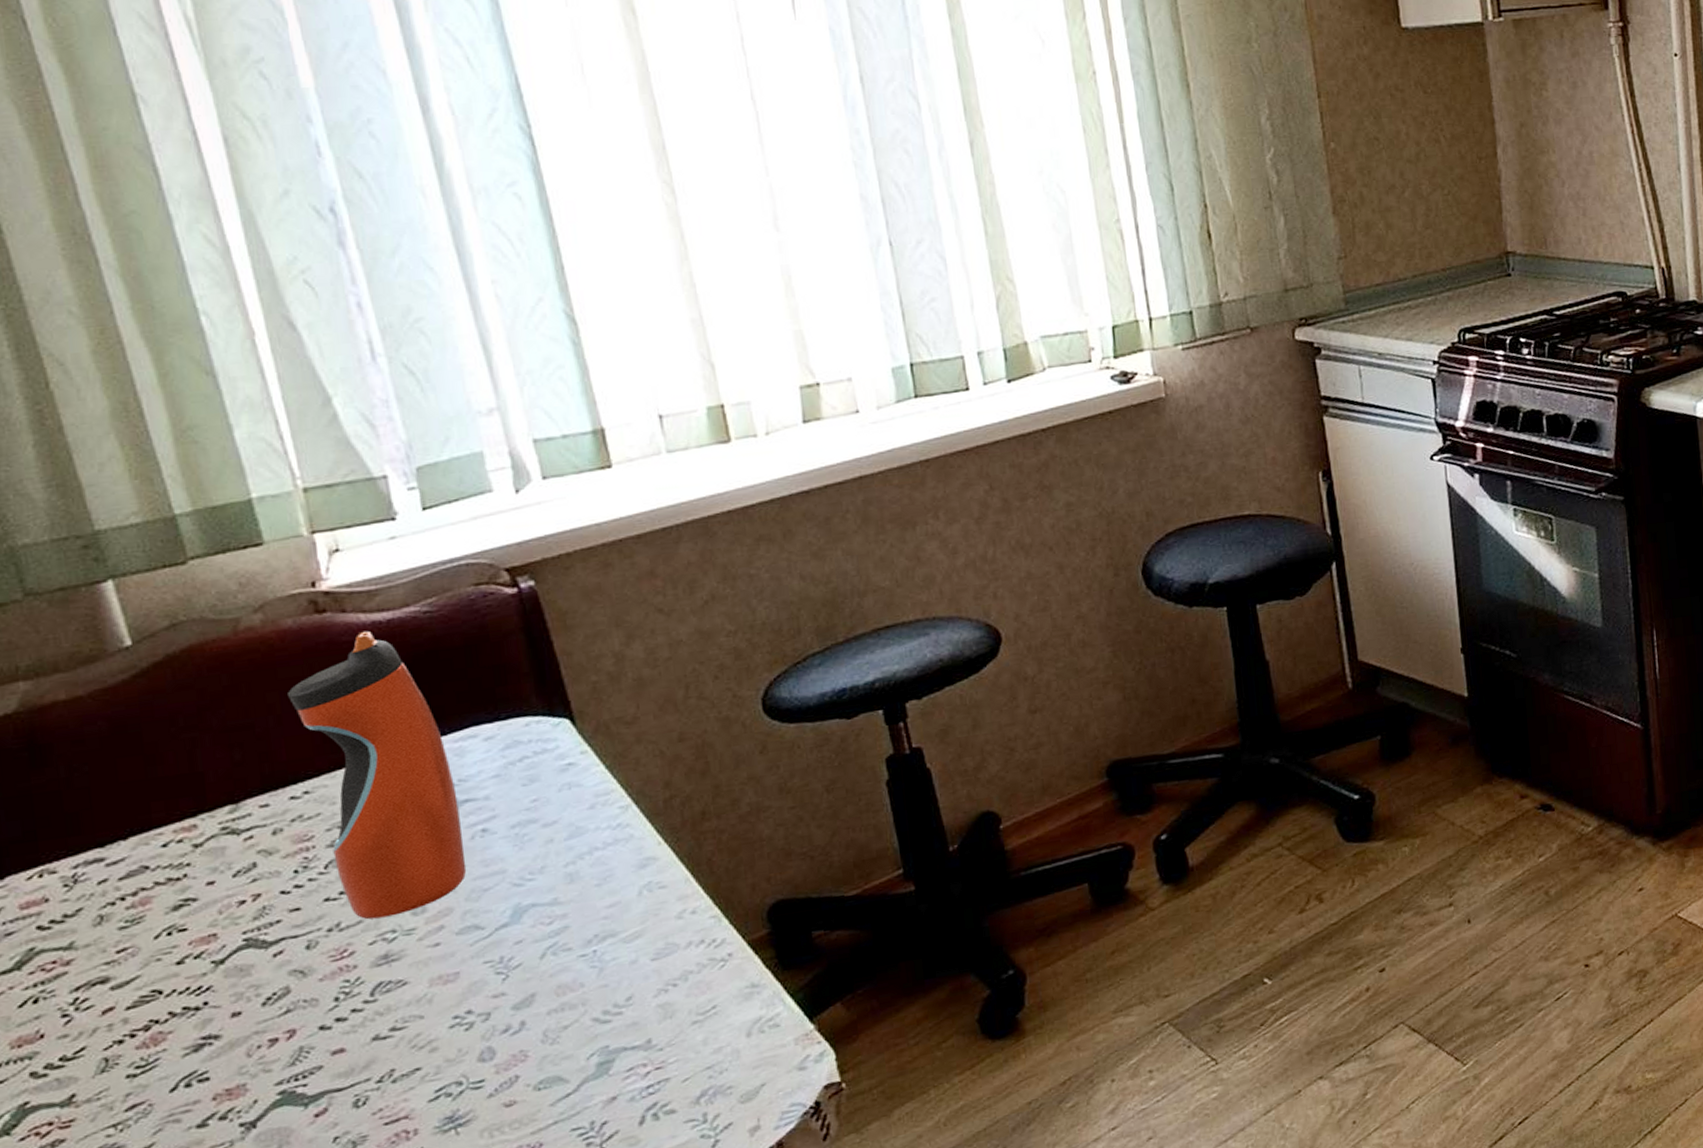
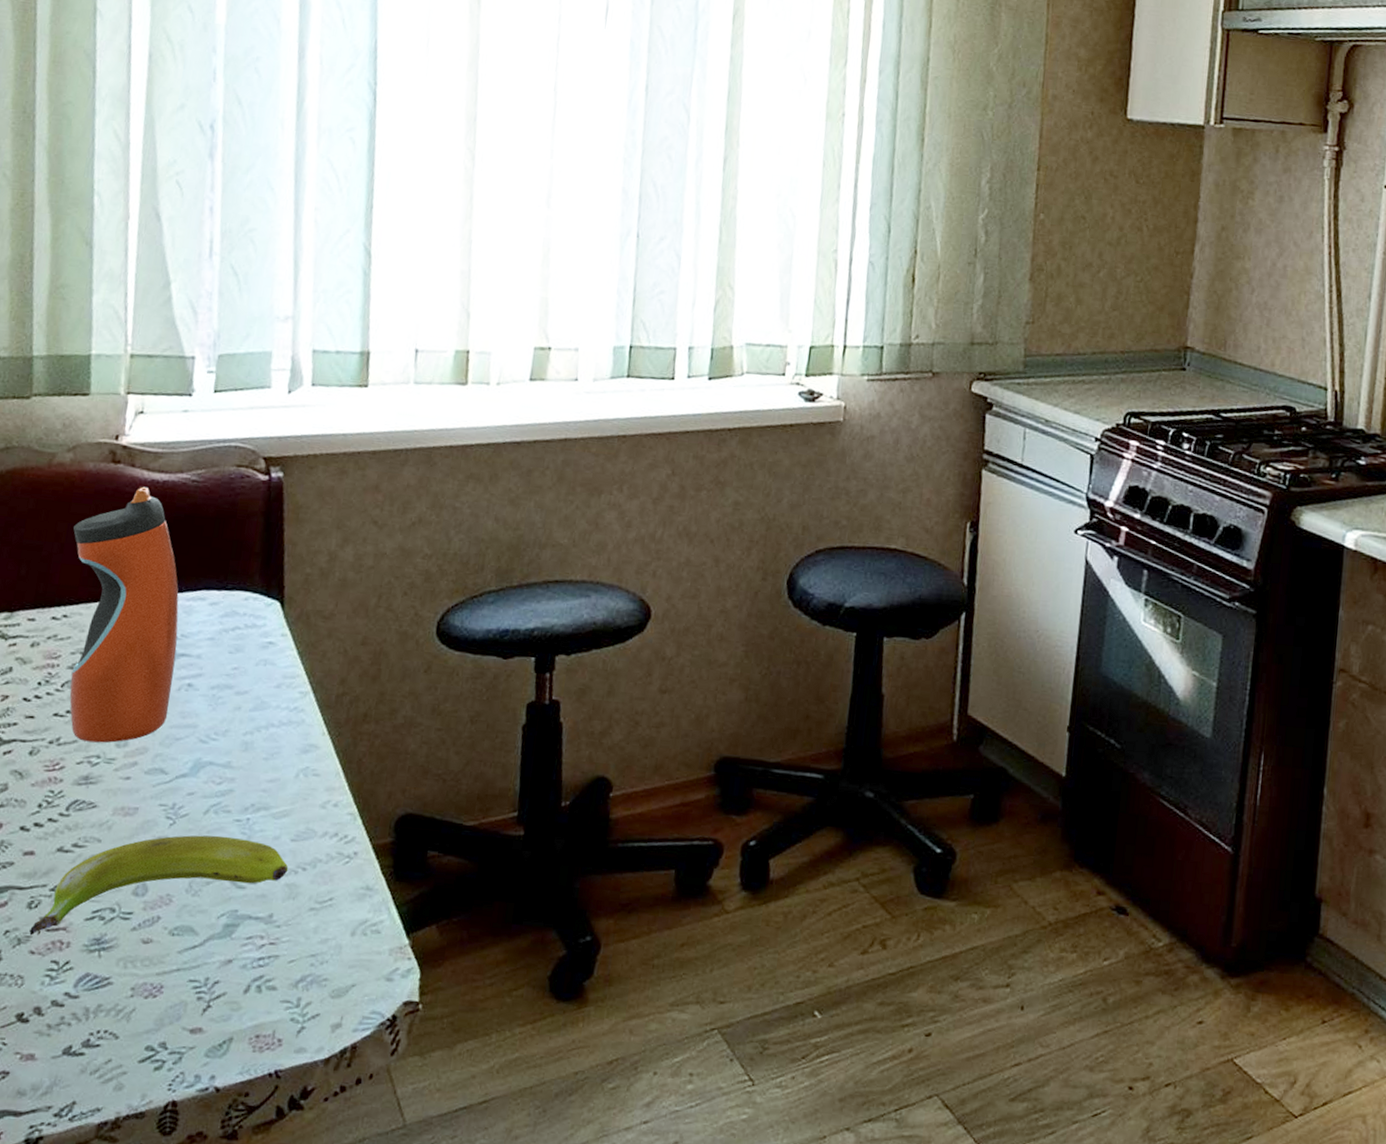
banana: none [364,971,657,1135] -> present [29,835,289,936]

